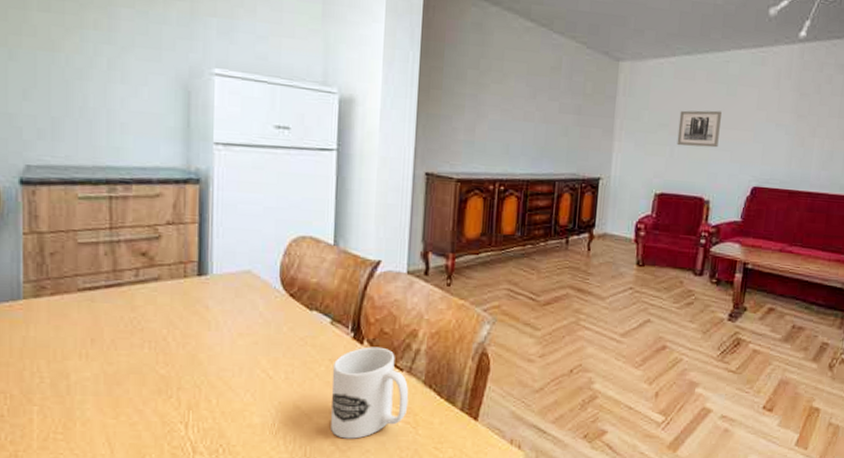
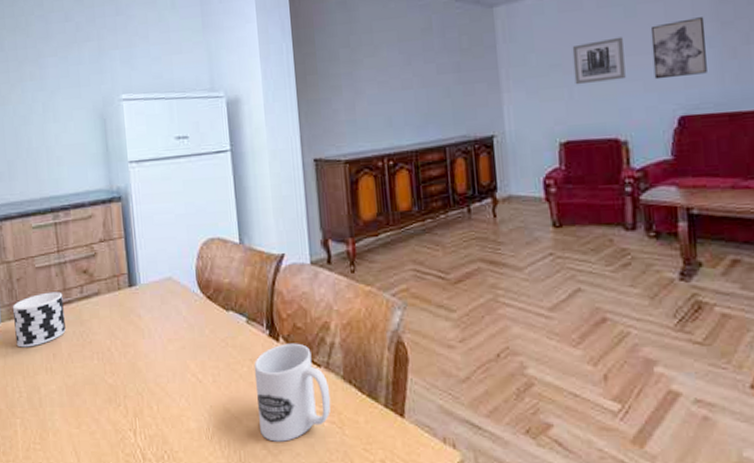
cup: none [40,271,111,330] -> present [12,292,66,348]
wall art: none [740,106,787,155] -> present [650,17,707,80]

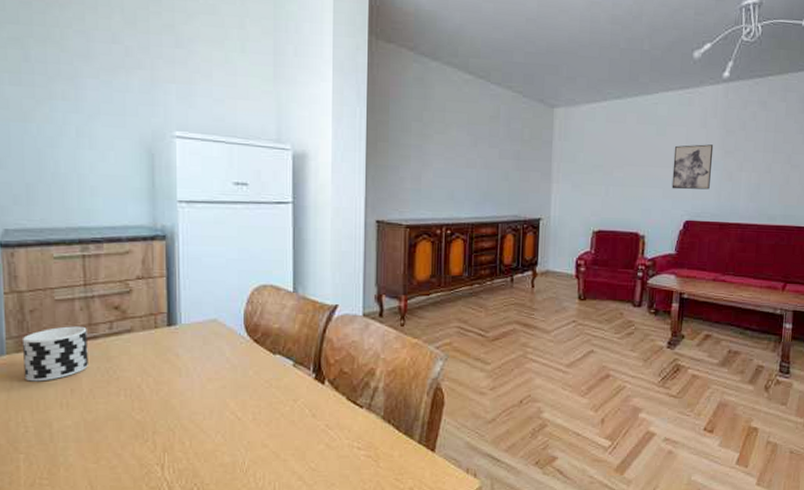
mug: present [254,343,331,442] -> none [296,386,369,474]
wall art: present [572,37,626,85] -> none [611,150,653,185]

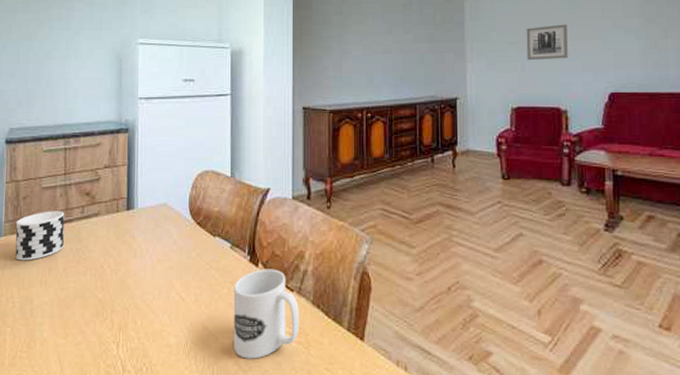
mug: none [296,386,369,474] -> present [233,269,300,359]
wall art: none [611,150,653,185] -> present [526,24,568,61]
wall art: present [671,144,714,190] -> none [590,13,634,61]

